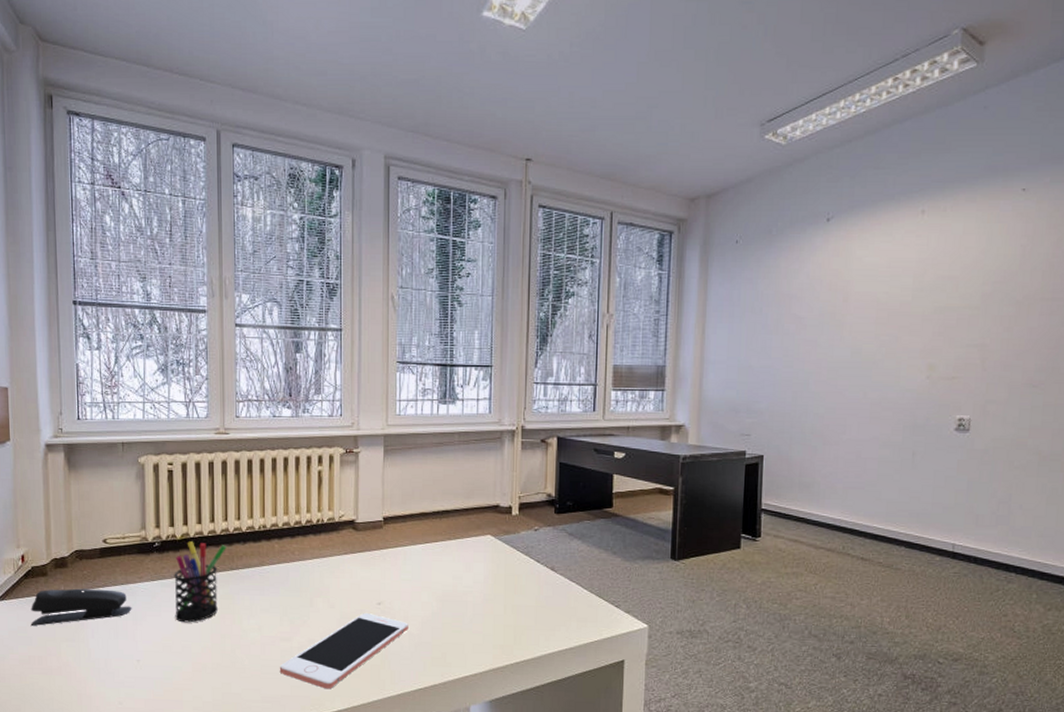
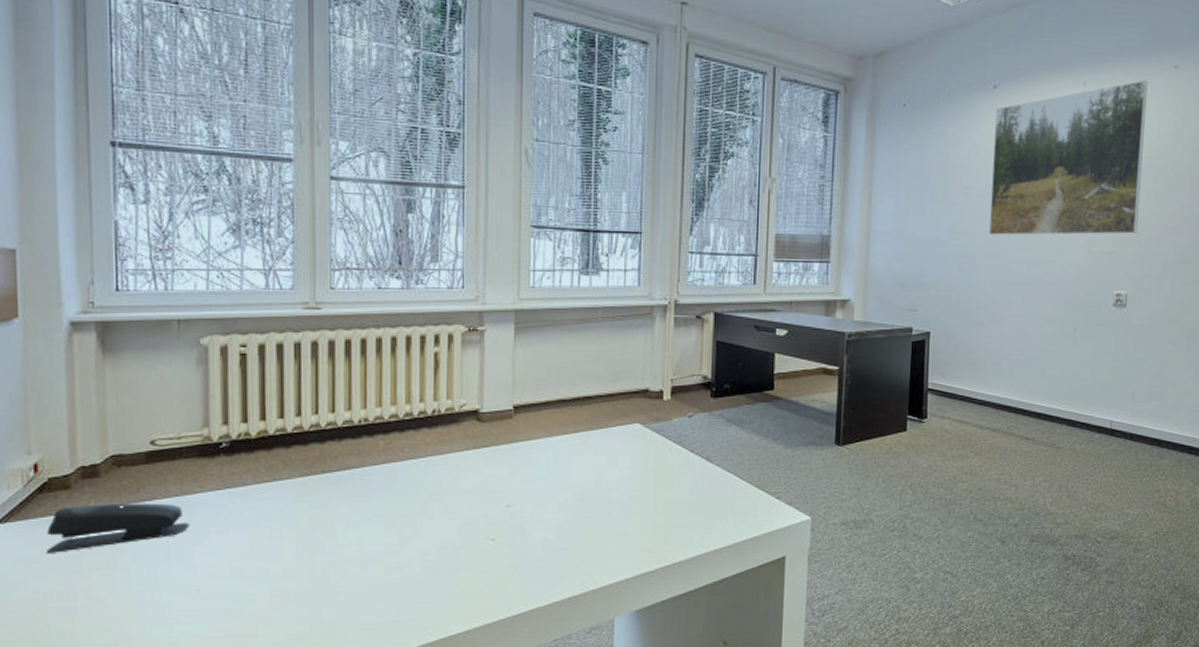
pen holder: present [174,541,226,623] -> none [247,440,317,540]
cell phone: present [279,612,408,690] -> none [384,517,543,610]
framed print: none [823,205,993,363] -> present [989,80,1148,236]

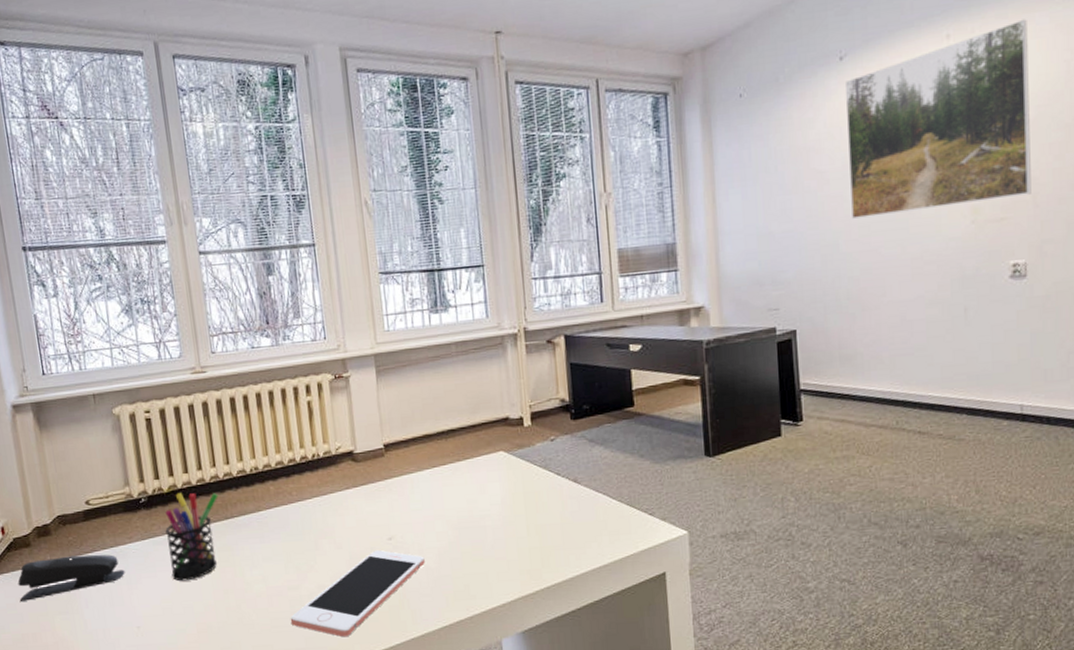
pen holder: none [247,440,317,540] -> present [165,493,218,582]
cell phone: none [384,517,543,610] -> present [290,549,425,637]

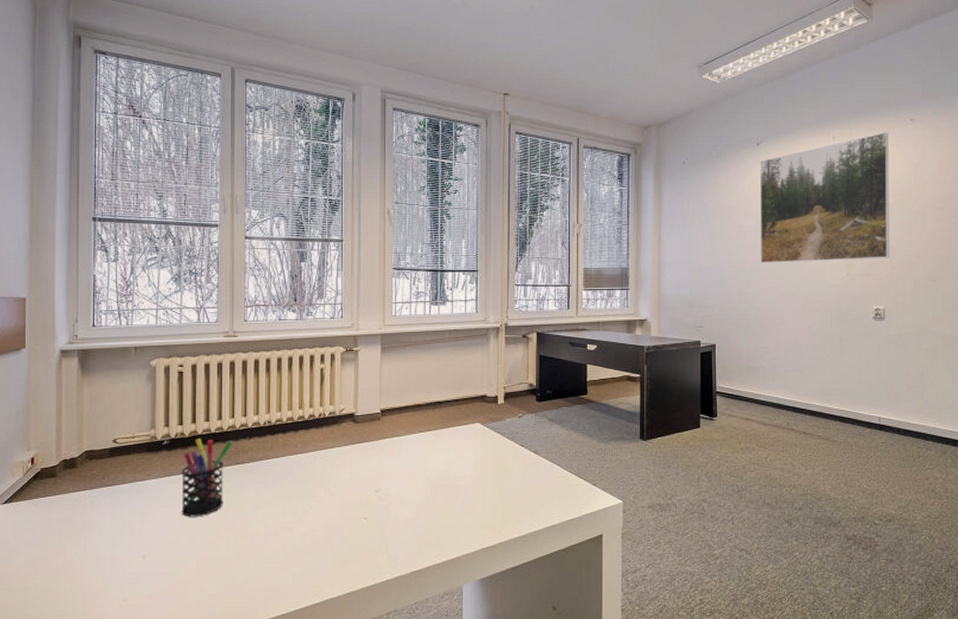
stapler: present [18,554,125,601] -> none [37,488,139,527]
cell phone: present [290,549,425,637] -> none [282,499,404,576]

